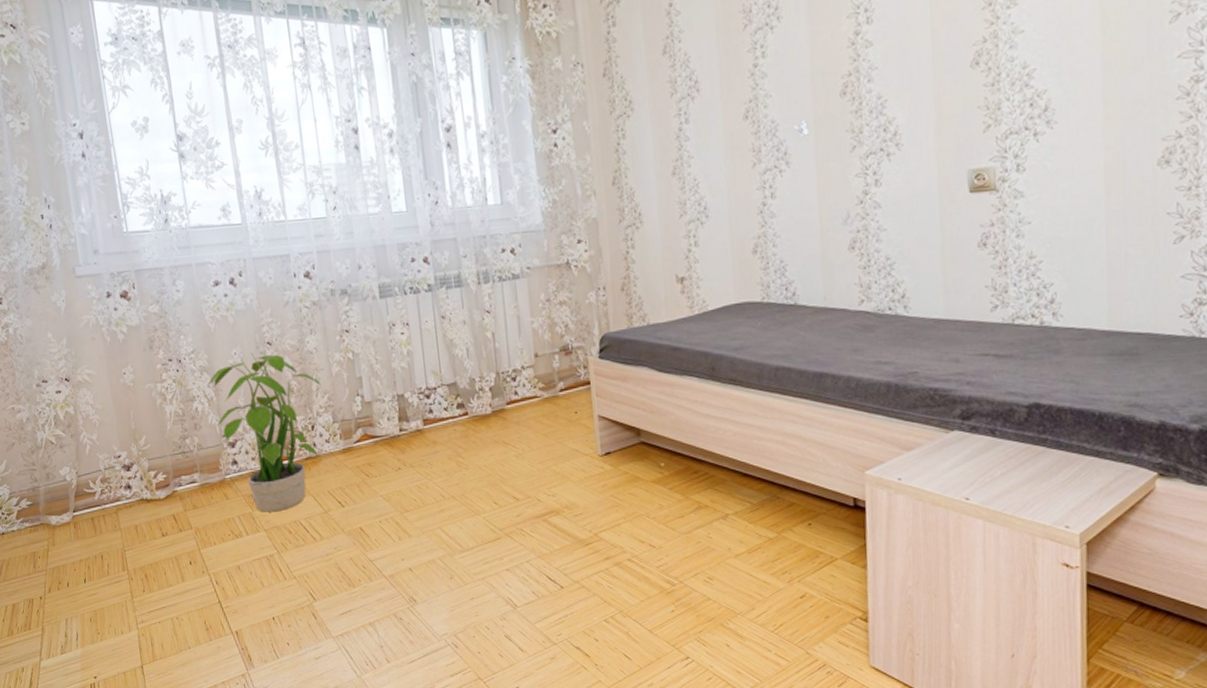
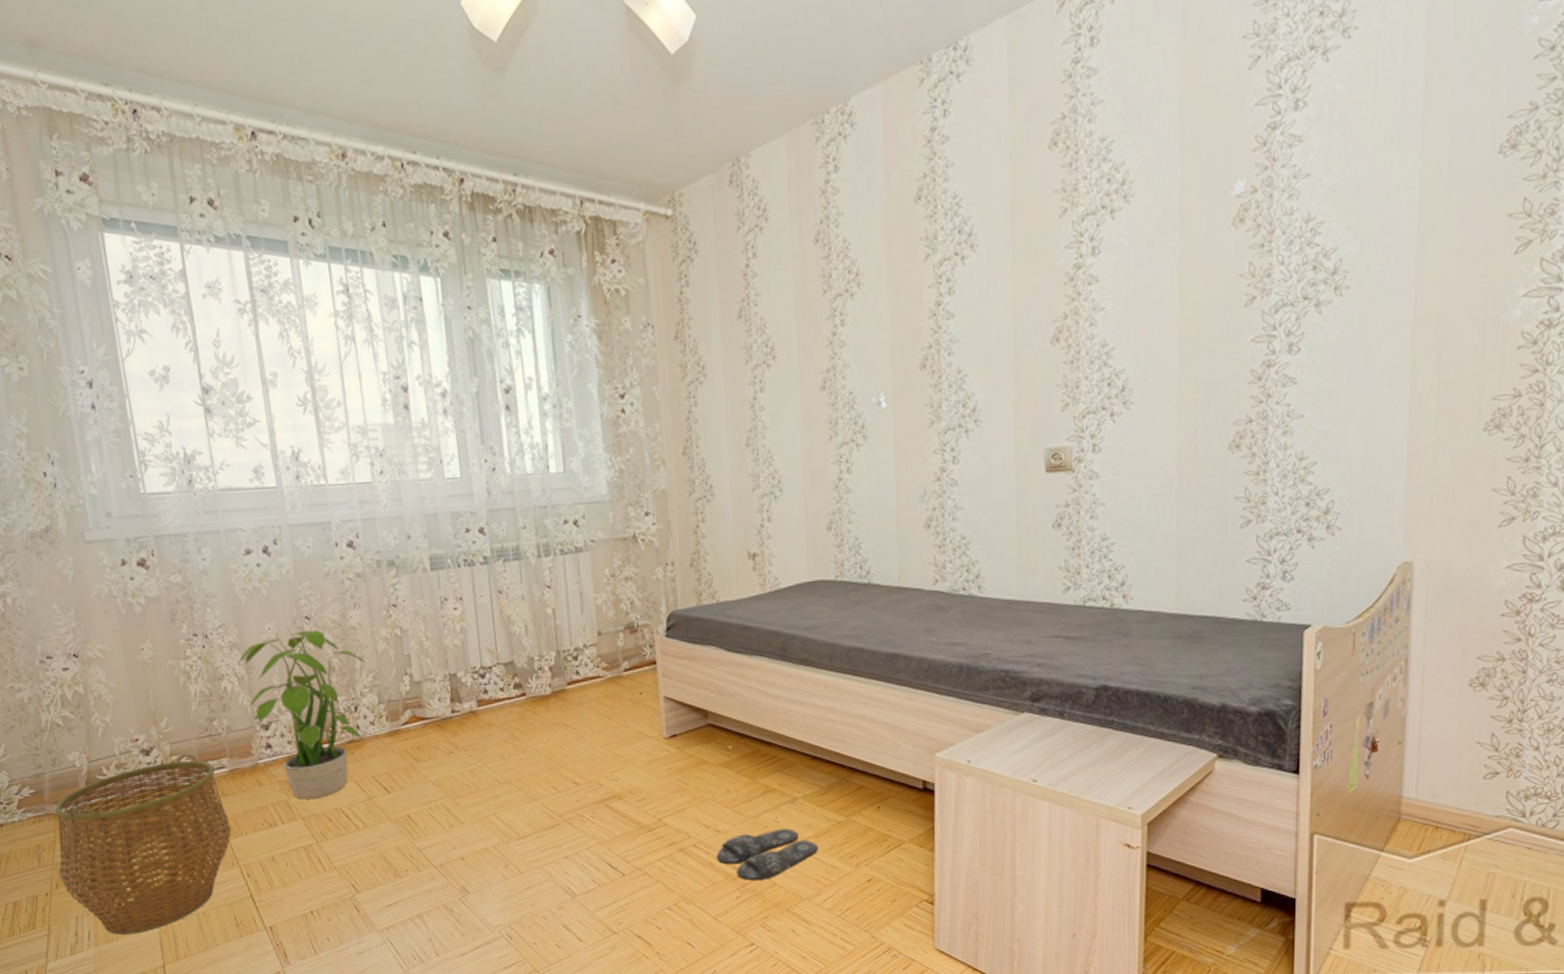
basket: none [48,470,203,636] -> present [54,754,232,934]
slippers: none [651,544,750,594] -> present [717,828,818,880]

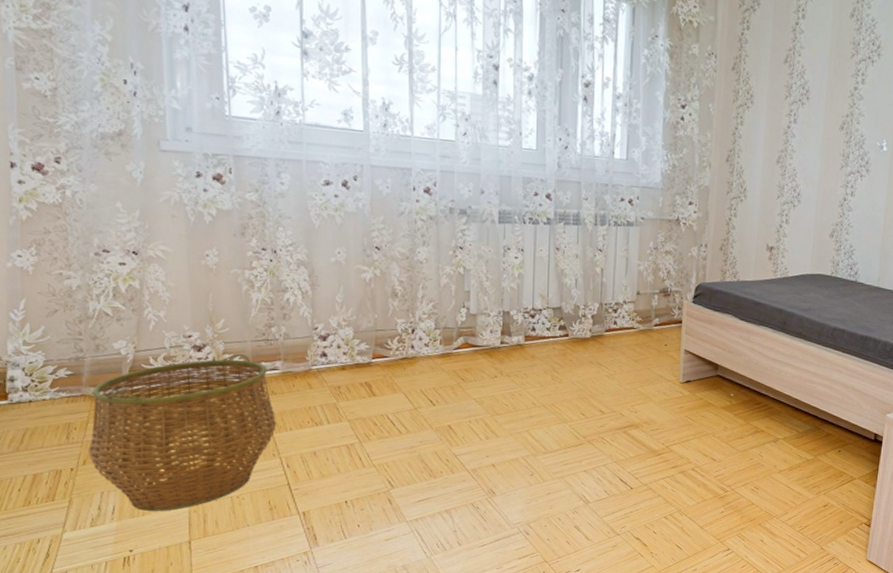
potted plant: present [237,624,366,800] -> none [303,253,427,405]
slippers: present [717,828,818,880] -> none [710,461,790,500]

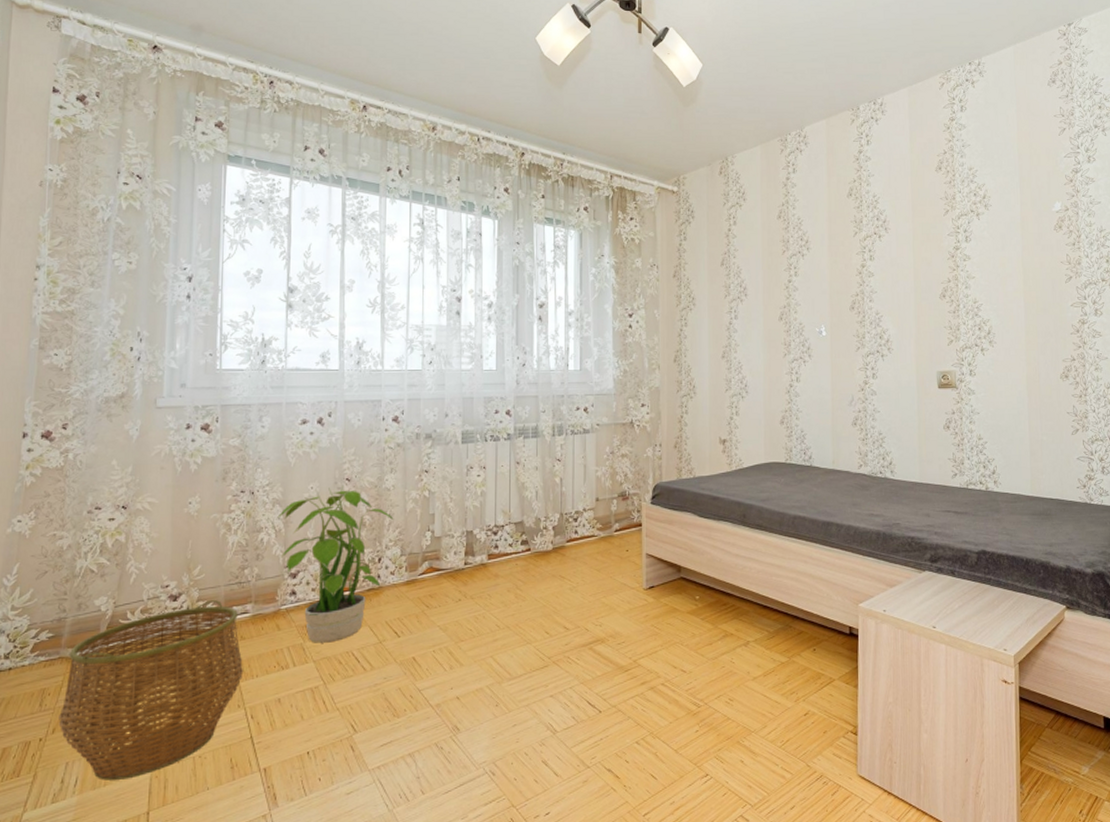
potted plant: none [303,253,427,405] -> present [277,485,394,643]

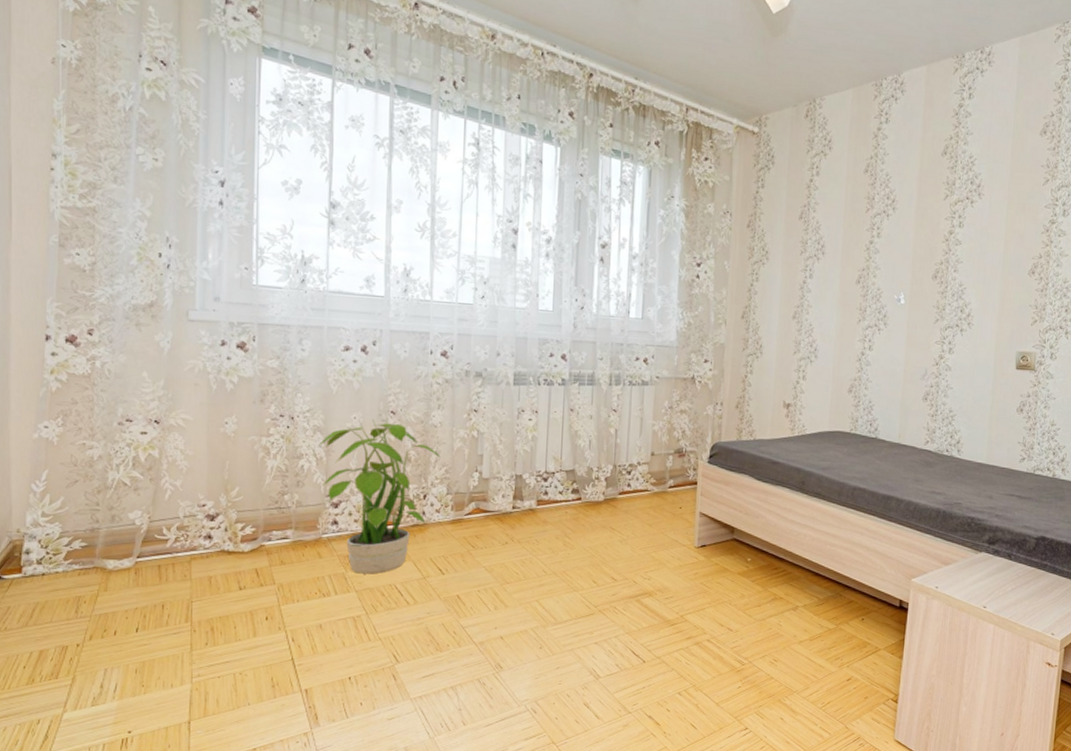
basket: present [58,600,244,780] -> none [96,523,285,689]

